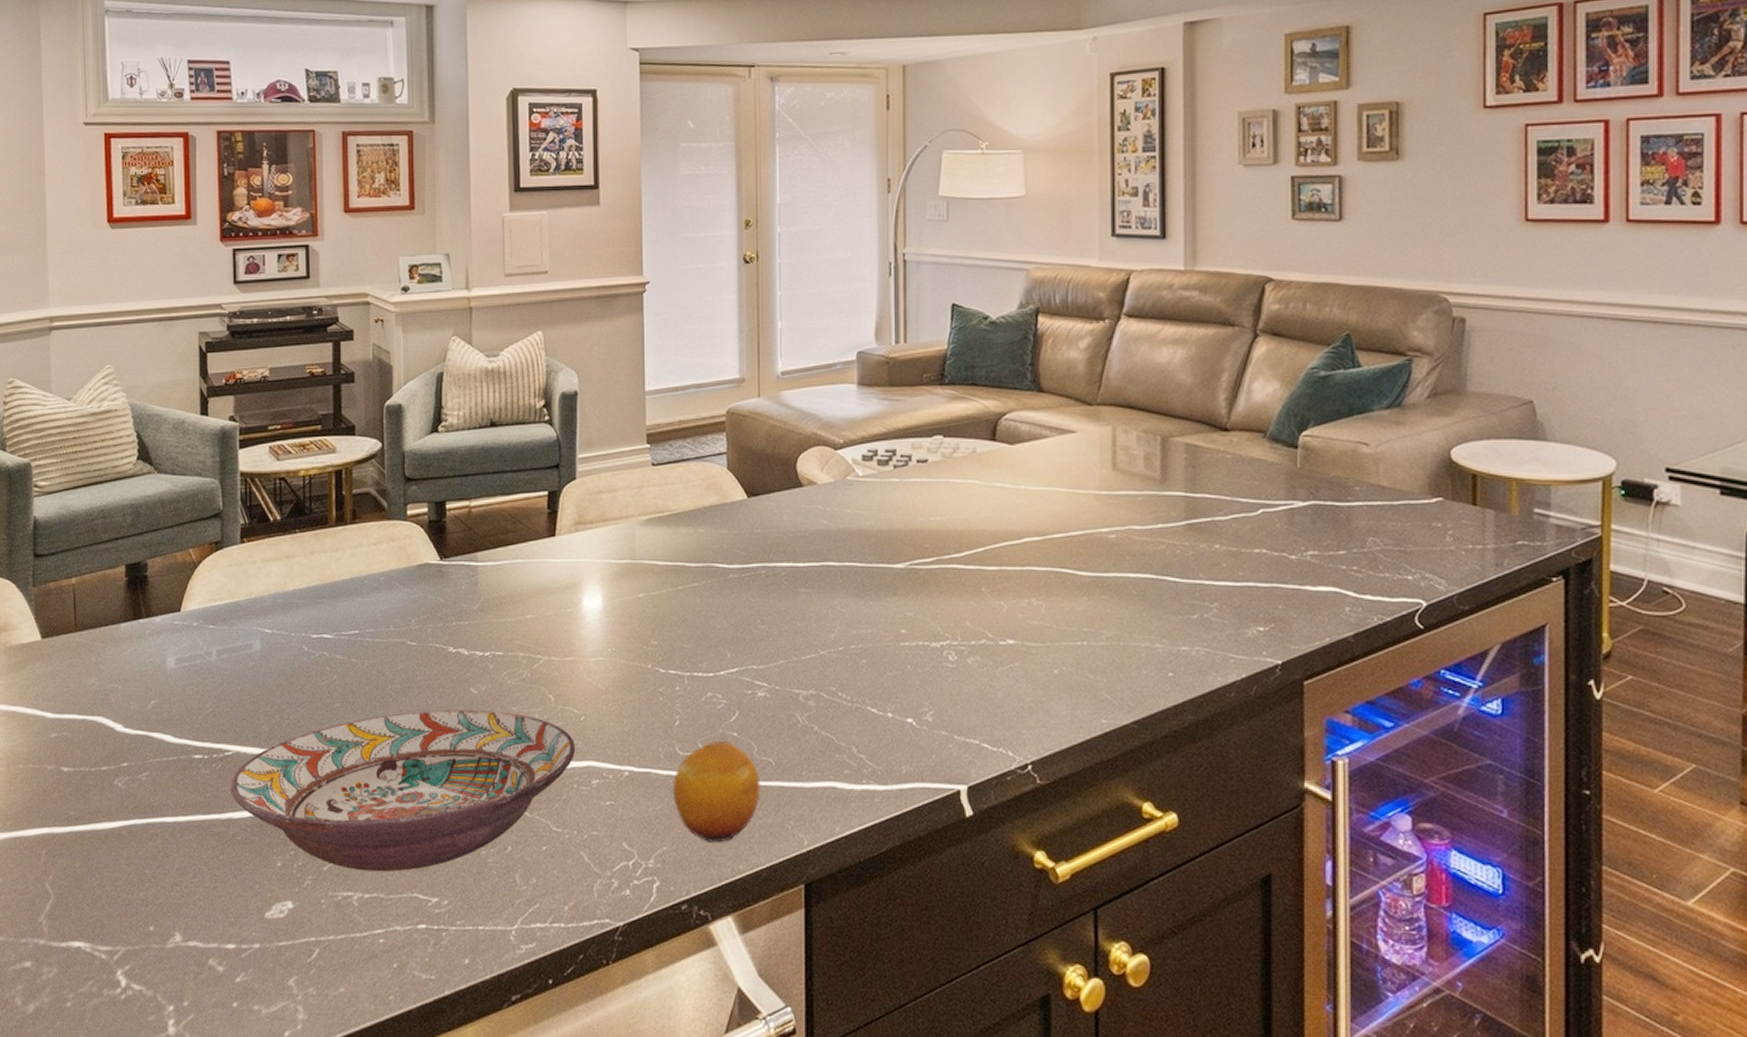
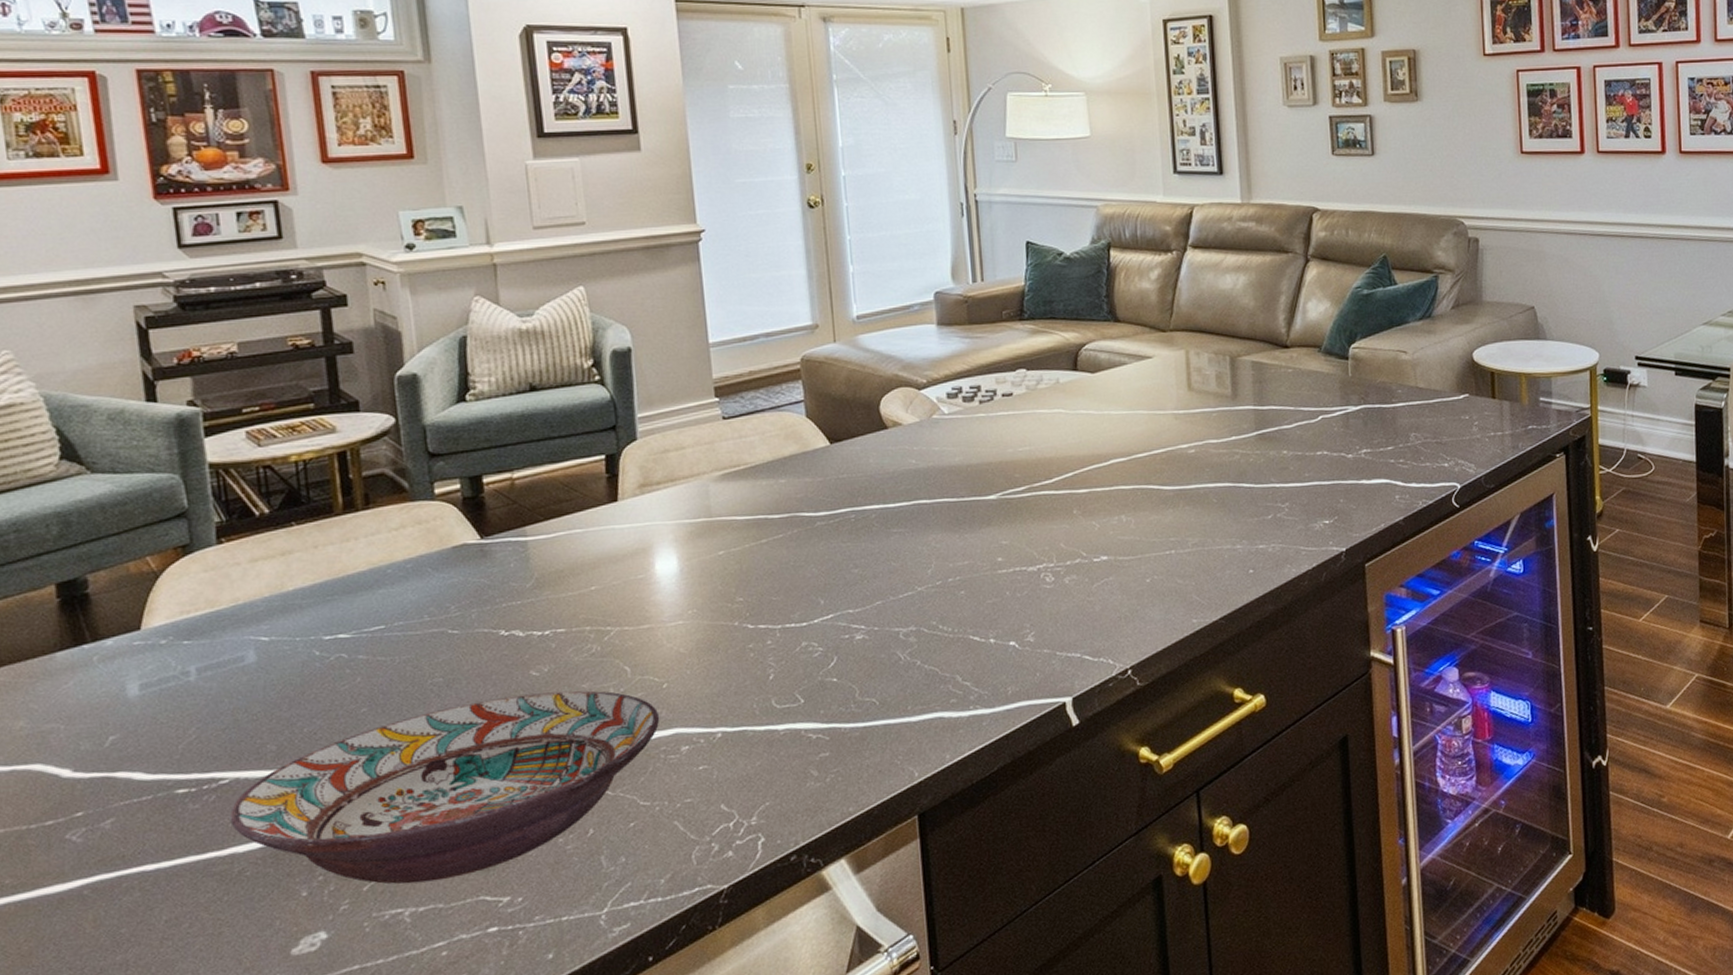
fruit: present [672,740,761,843] -> none [770,688,866,790]

